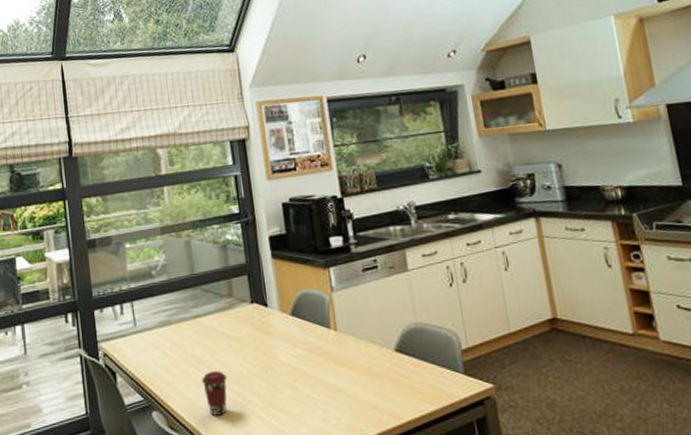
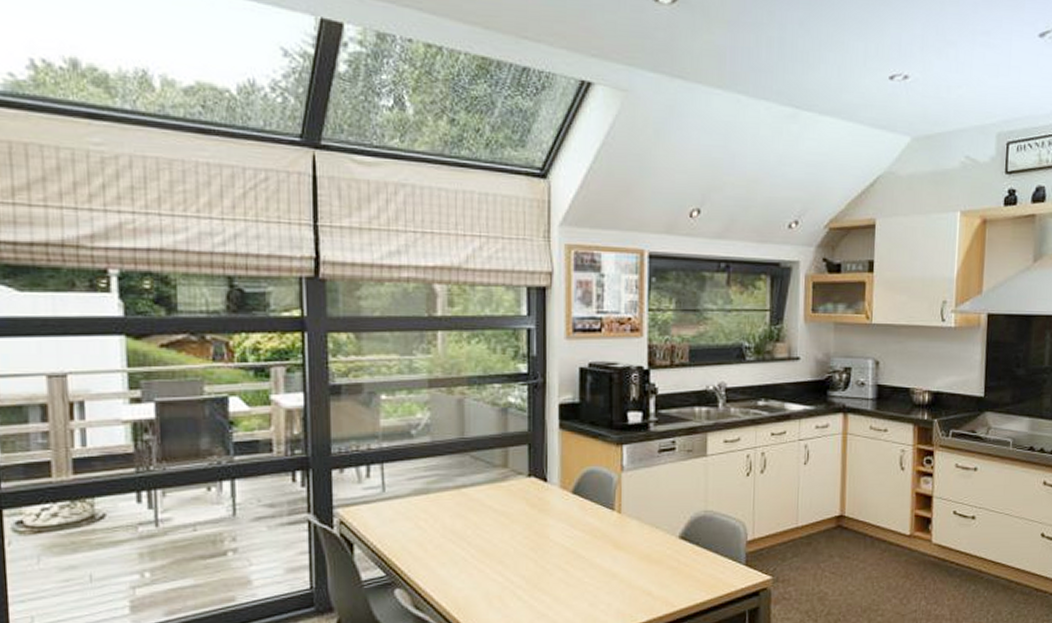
coffee cup: present [201,371,227,416] -> none [458,548,489,596]

